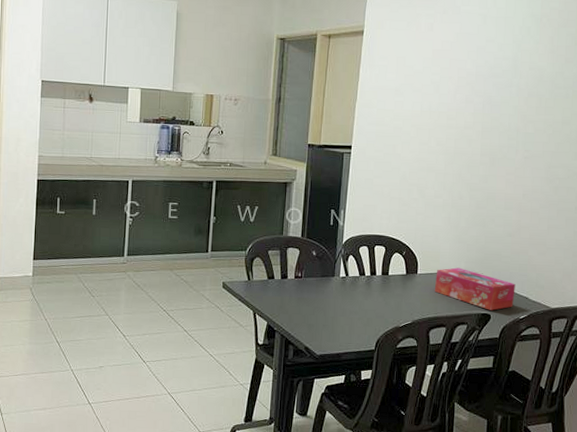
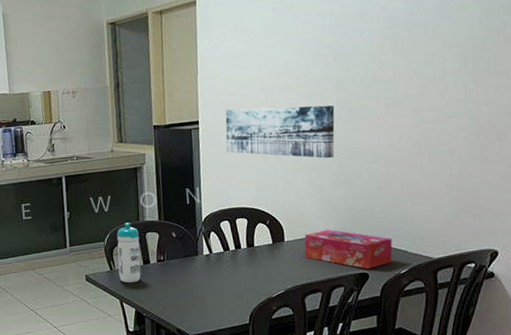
water bottle: none [256,235,281,296] -> present [116,222,141,283]
wall art: none [374,138,478,199] -> present [225,105,335,158]

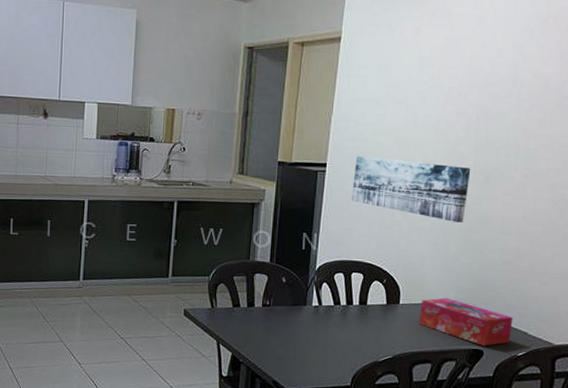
water bottle: present [116,222,141,283] -> none [220,260,247,325]

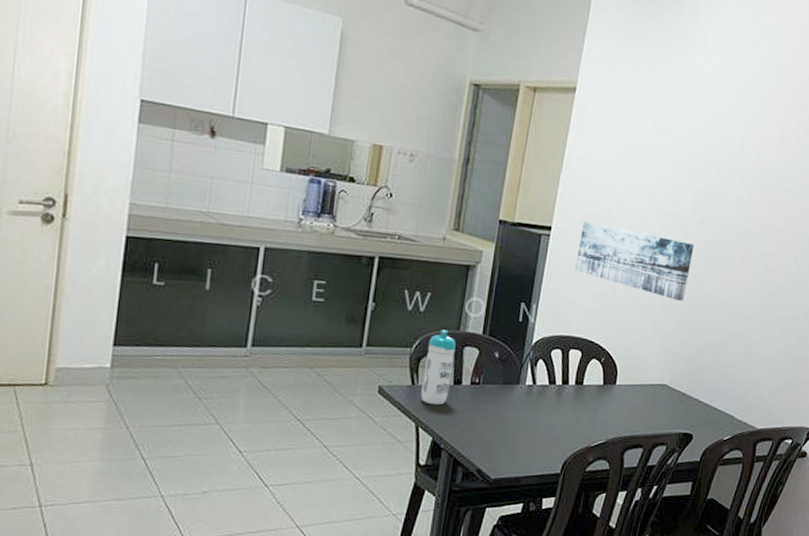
water bottle: none [220,260,247,325] -> present [421,330,456,405]
tissue box: present [418,298,513,346] -> none [633,379,722,430]

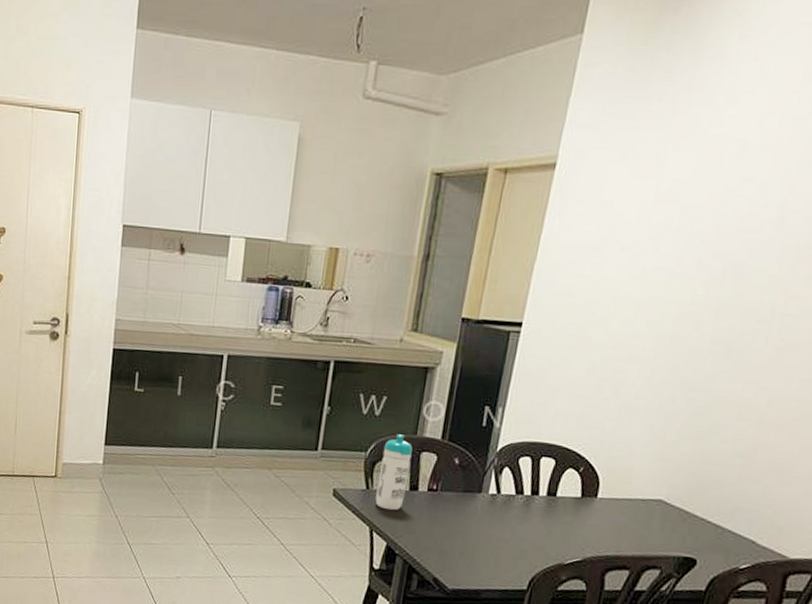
wall art: present [575,220,695,301] -> none [550,314,708,403]

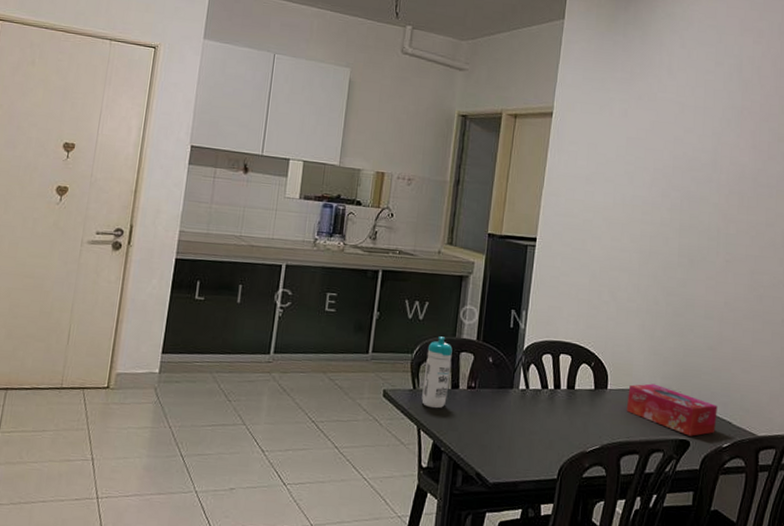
tissue box: none [618,493,740,555] -> present [626,383,718,436]

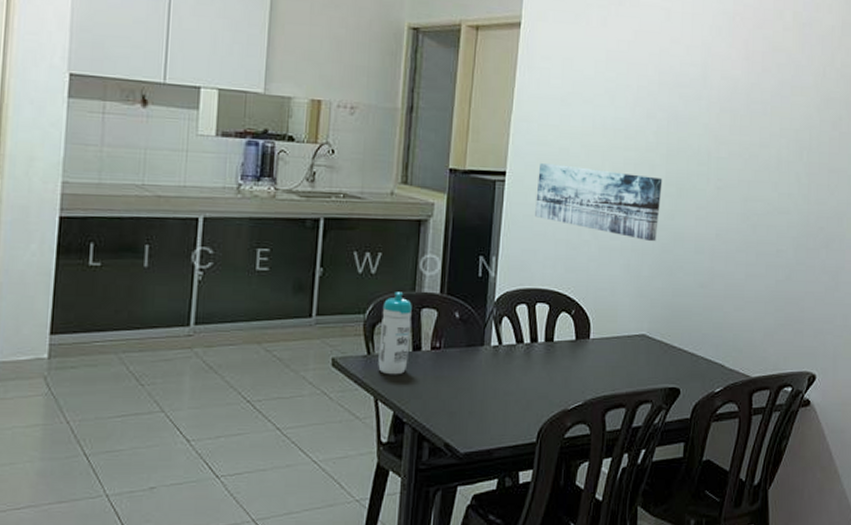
wall art: none [561,231,676,305] -> present [535,162,663,241]
tissue box: present [626,383,718,436] -> none [610,329,709,383]

